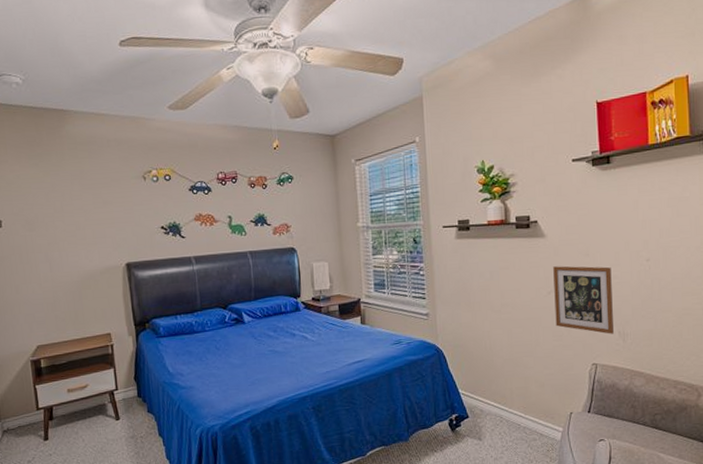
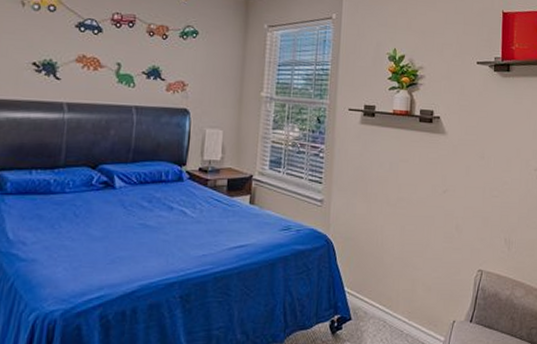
picture frame: present [553,266,614,334] -> none [447,165,503,241]

